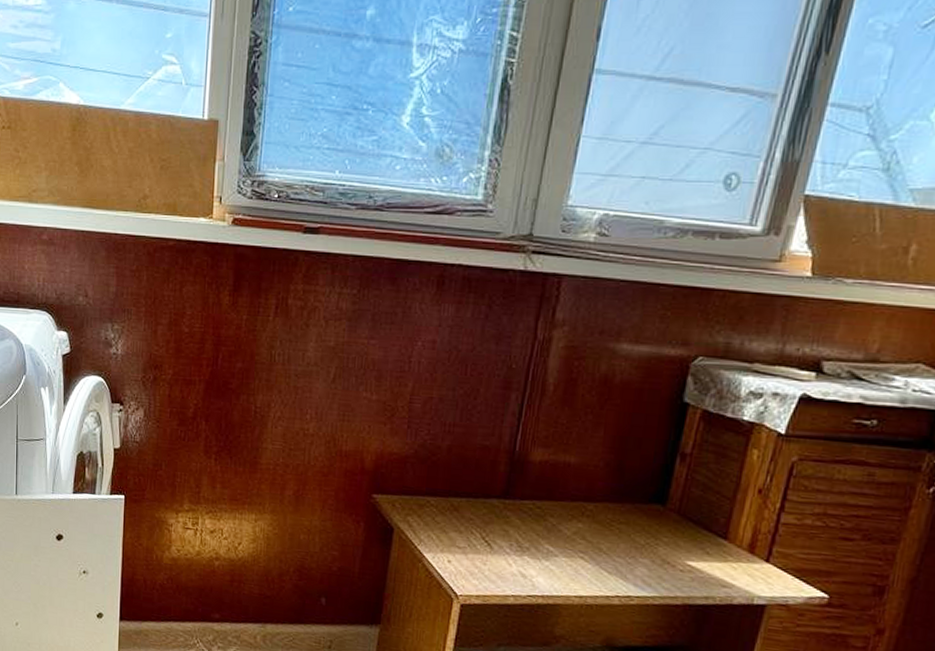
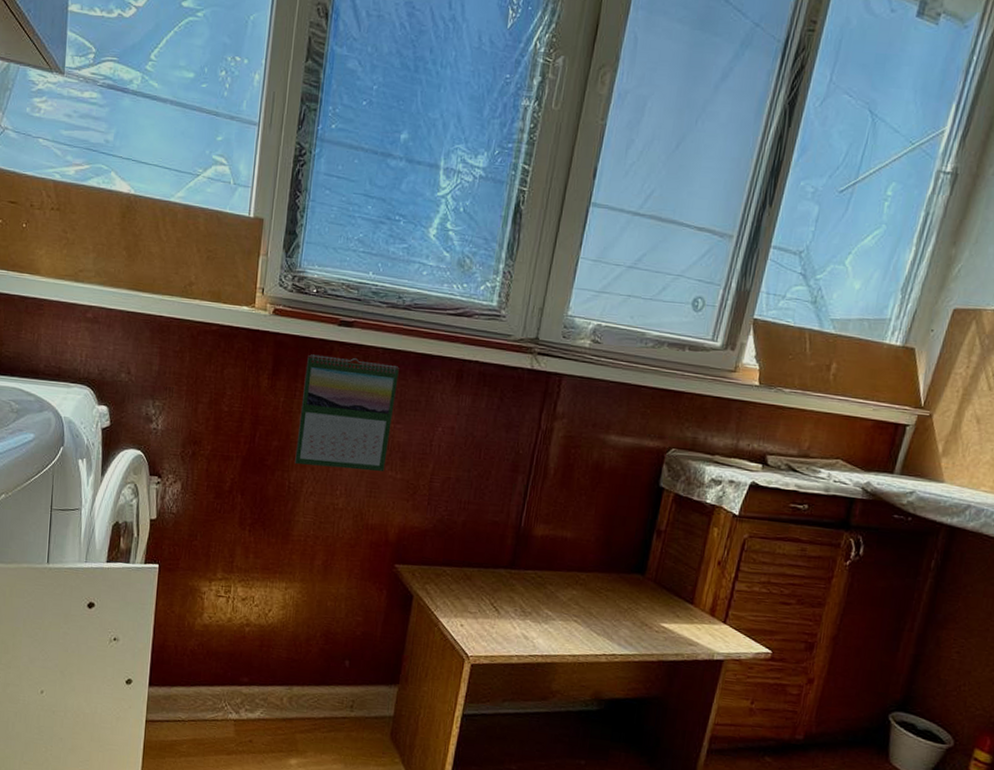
calendar: none [260,266,372,393] -> present [295,354,399,472]

